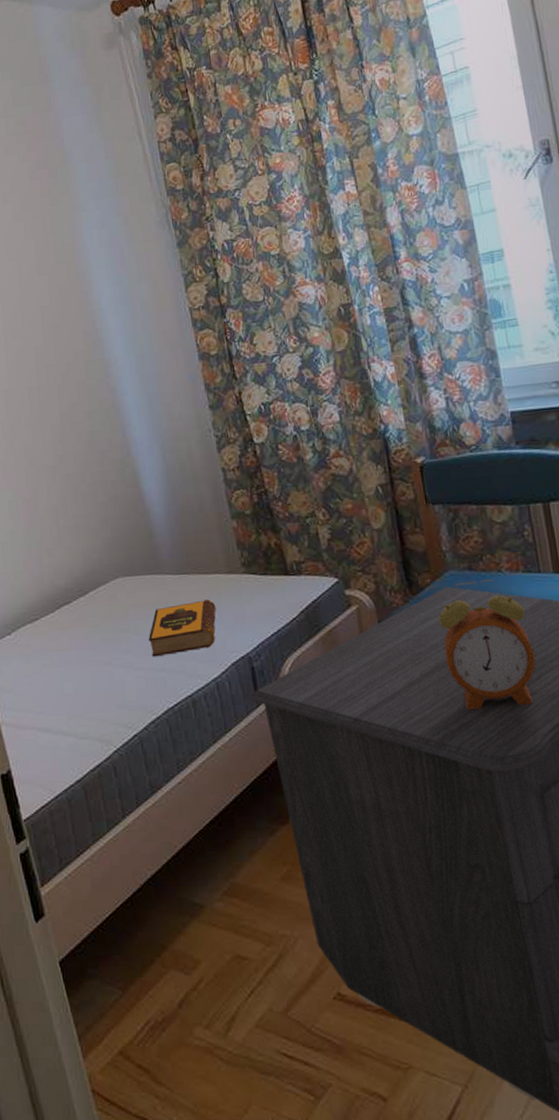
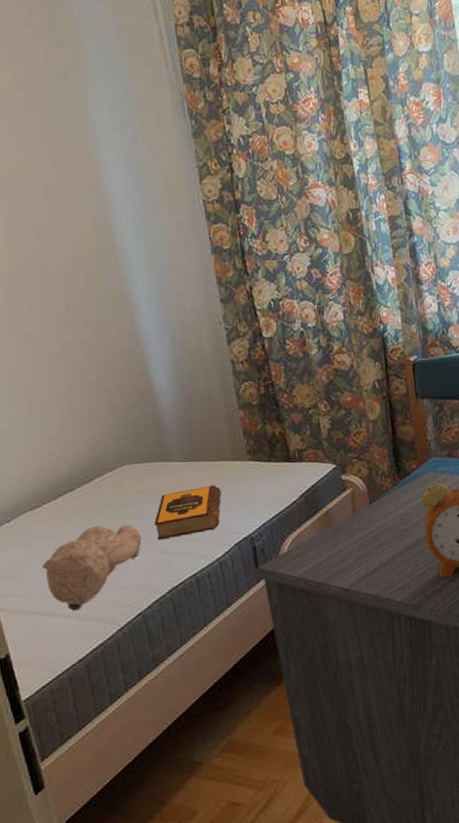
teddy bear: none [40,639,137,728] -> present [42,524,142,611]

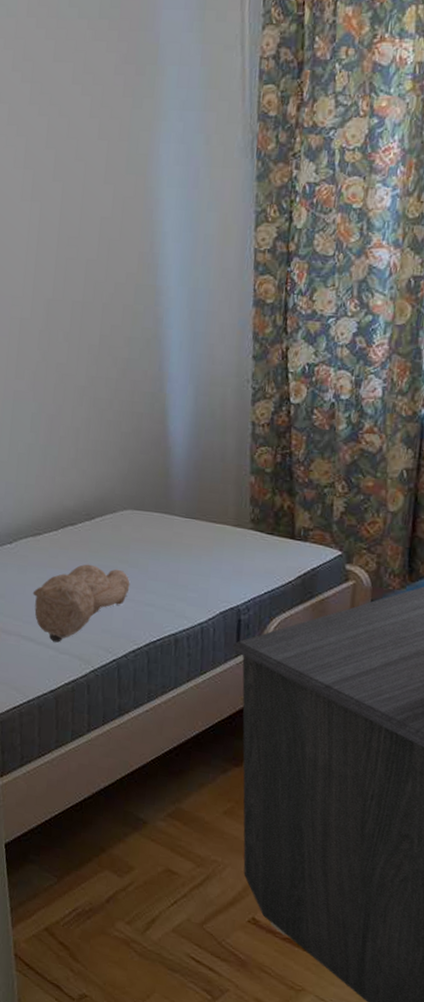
hardback book: present [154,485,222,540] -> none [144,546,217,594]

